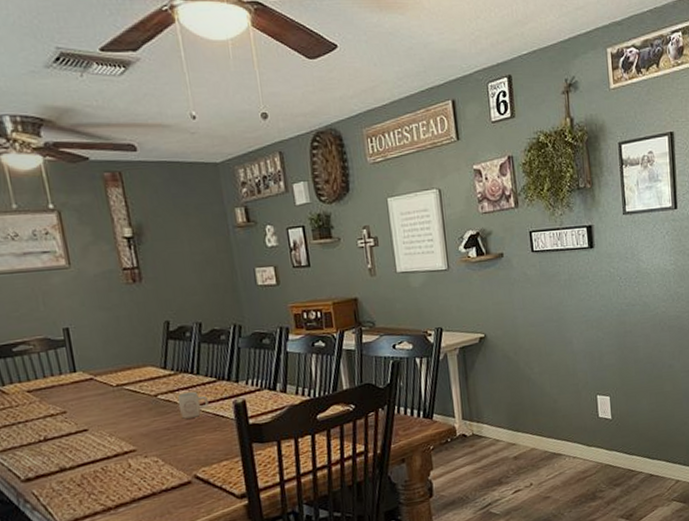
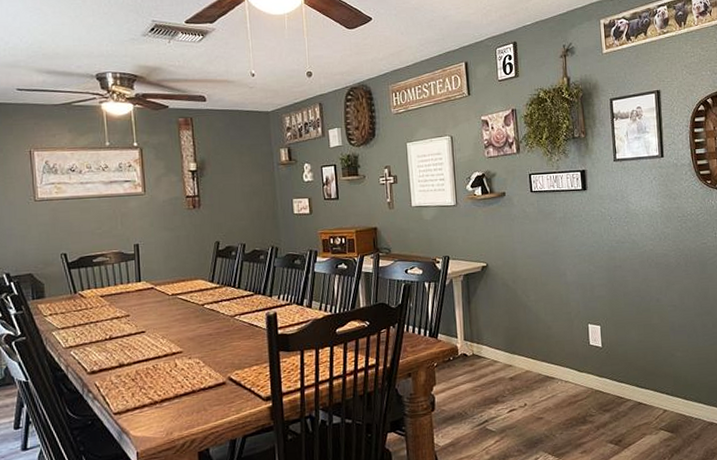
mug: present [177,391,209,419] -> none [220,302,246,326]

